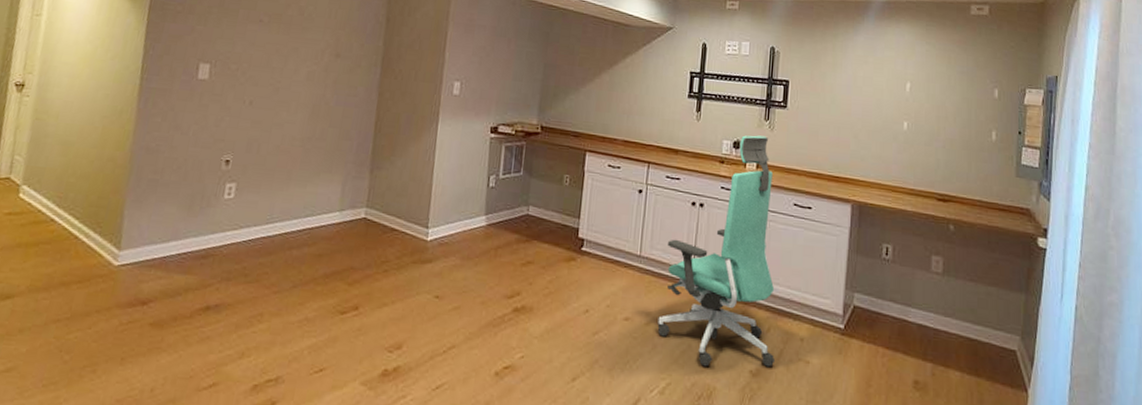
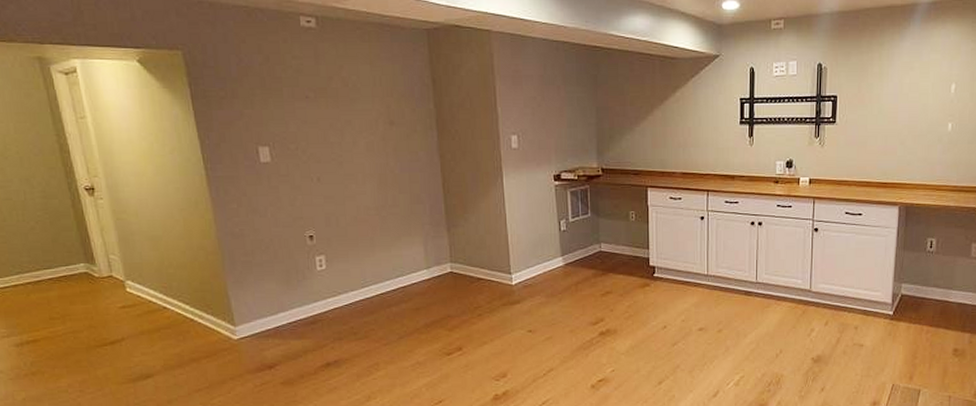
chair: present [657,135,776,368] -> none [728,153,834,360]

